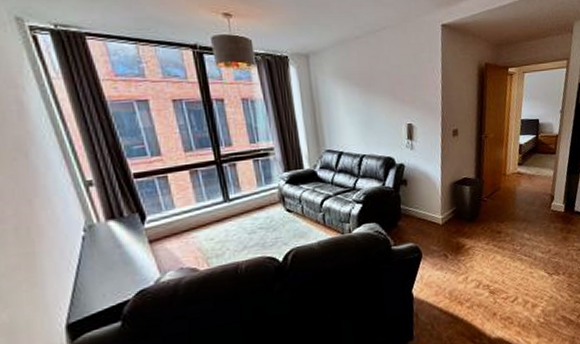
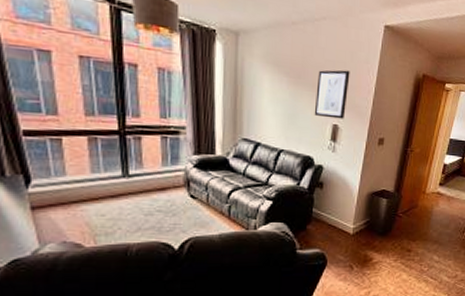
wall art: none [386,72,418,119] -> present [314,69,350,119]

